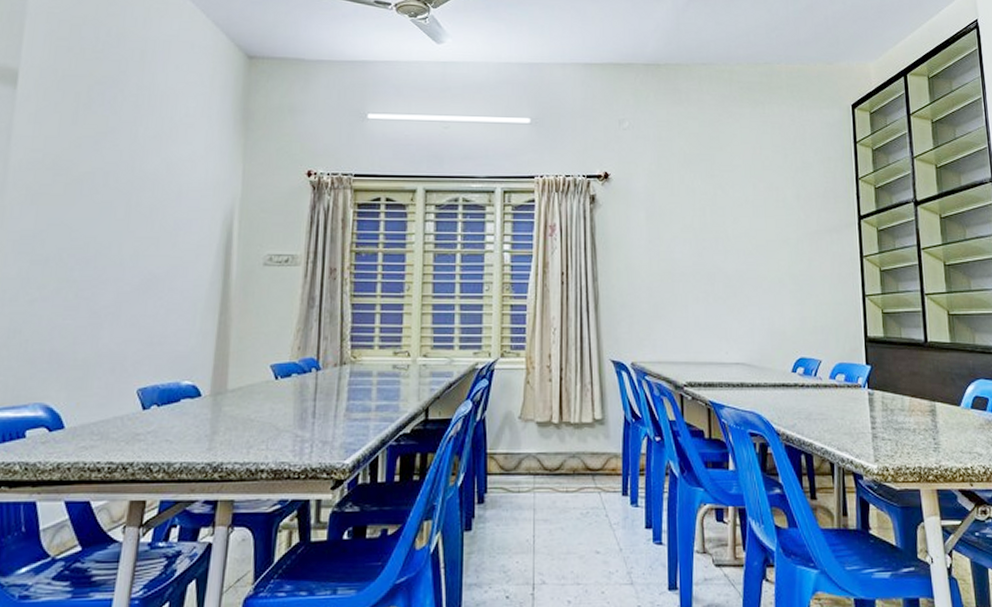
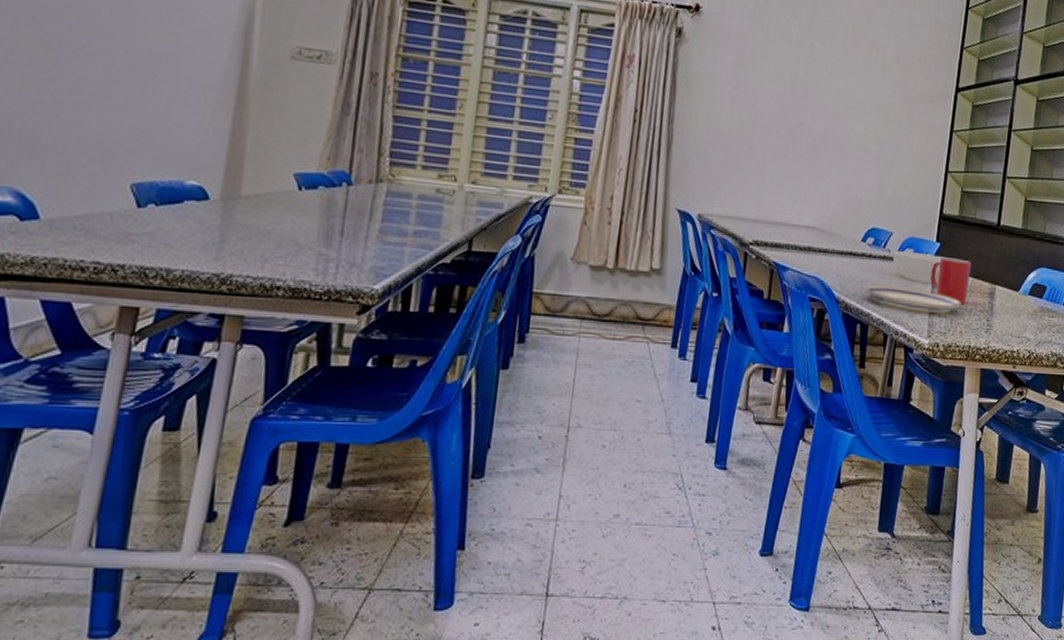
plate: none [802,412,903,437] -> present [864,284,961,314]
bowl: none [824,377,878,408] -> present [891,250,945,285]
cup: none [866,379,908,426] -> present [930,257,972,305]

